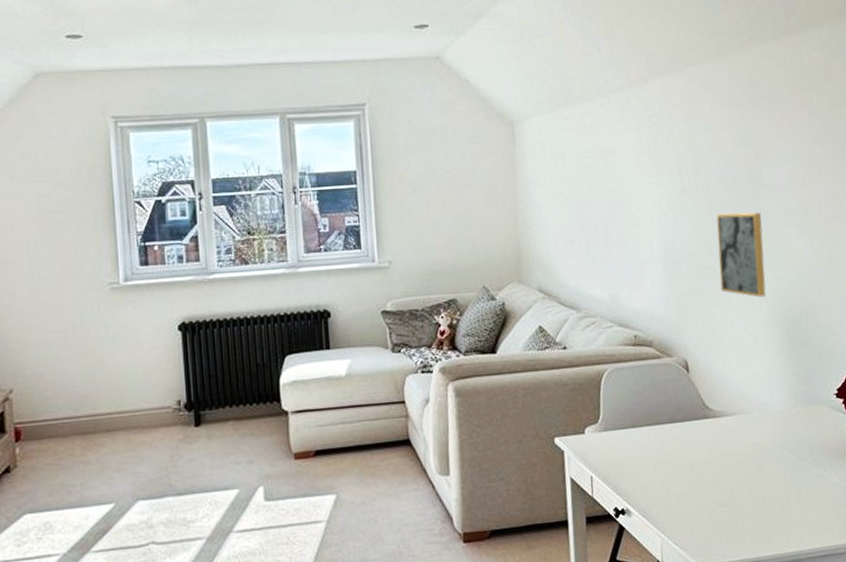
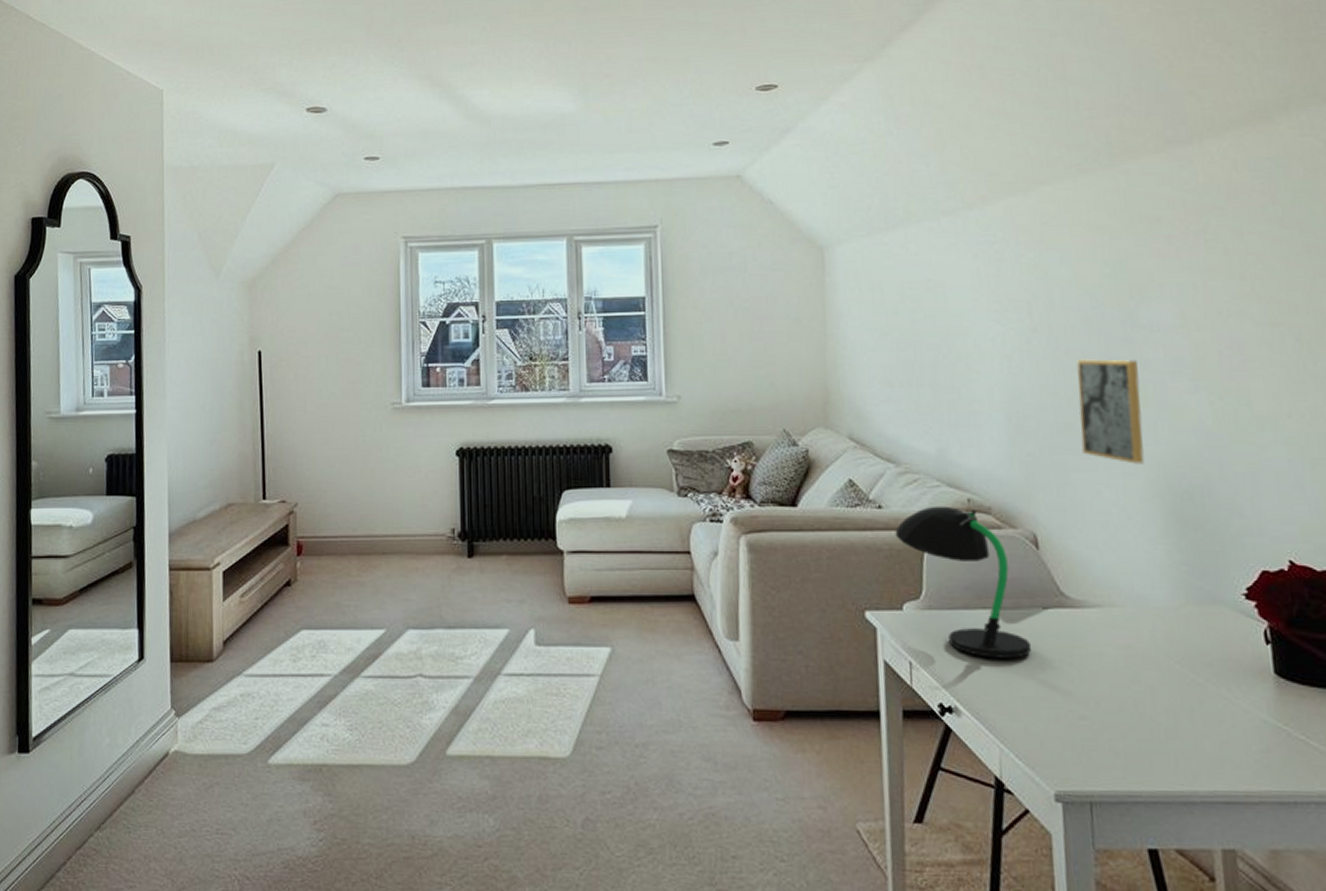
desk lamp: none [577,342,685,466] -> present [895,506,1032,659]

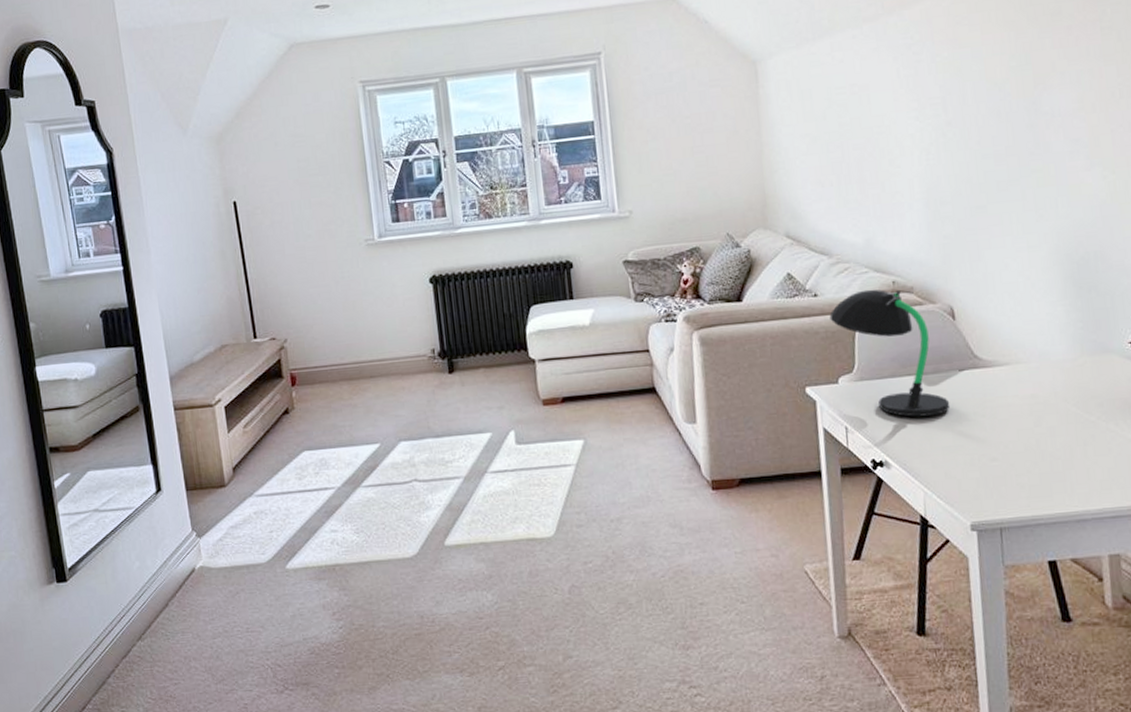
wall art: present [1076,358,1145,464] -> none [987,143,1047,238]

